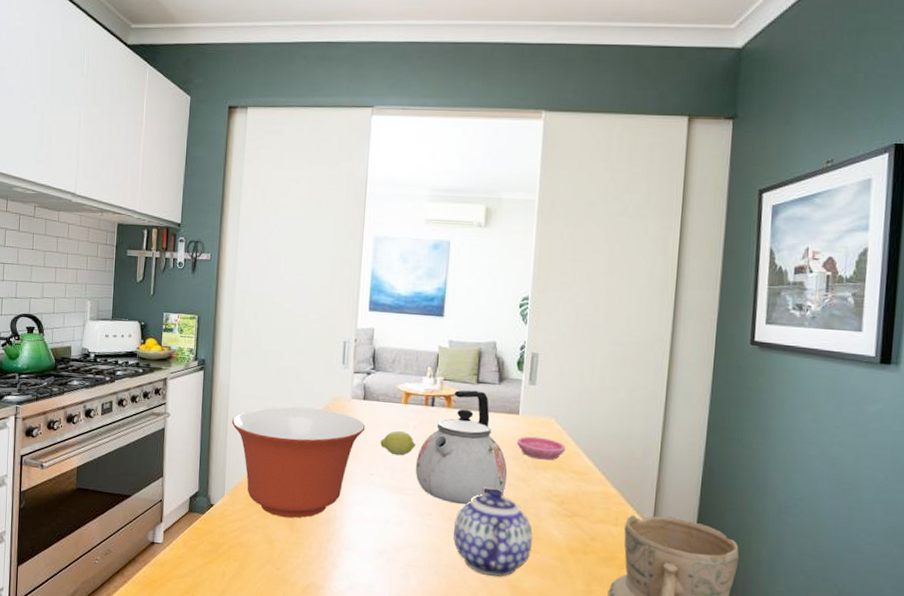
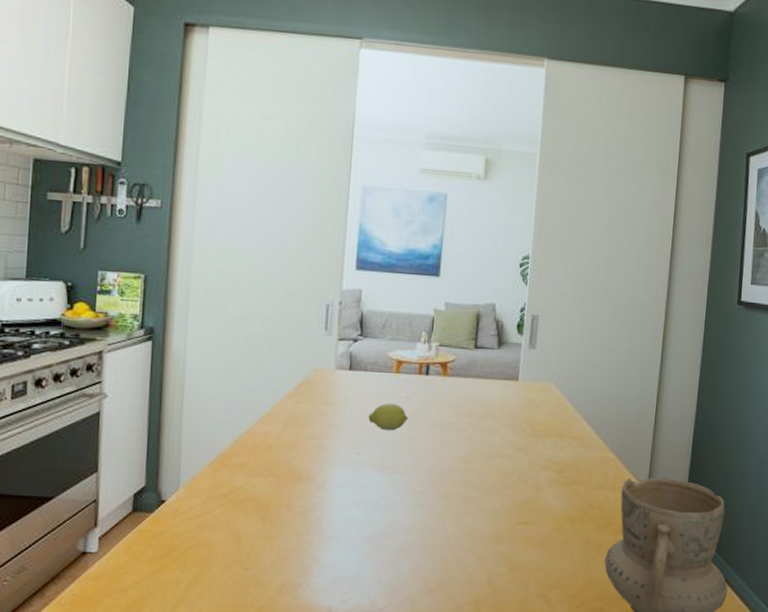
mixing bowl: present [231,406,366,518] -> none [188,380,352,510]
kettle: present [415,390,508,505] -> none [407,356,506,480]
teapot: present [453,487,533,577] -> none [449,460,532,554]
saucer: present [517,436,566,461] -> none [516,403,565,428]

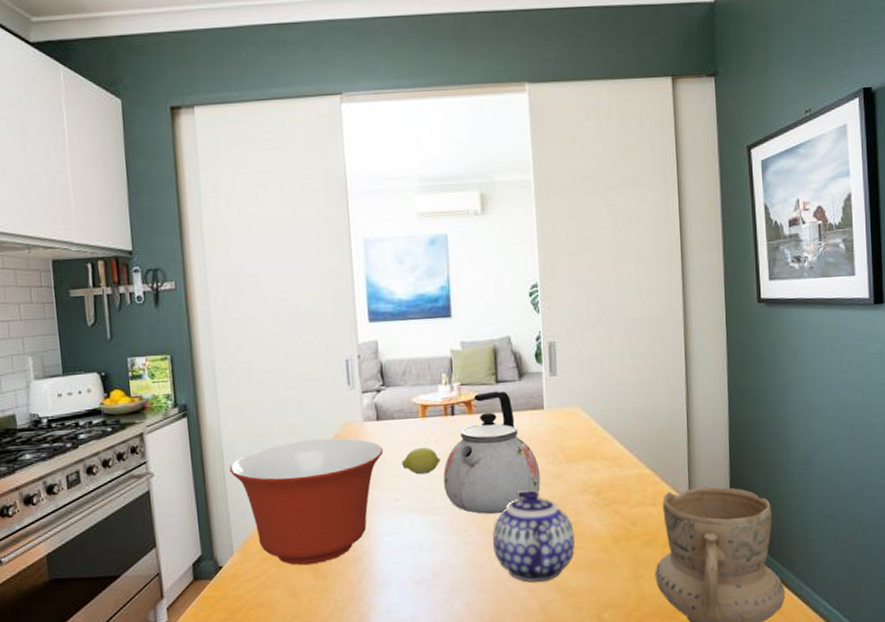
mixing bowl: none [188,380,352,510] -> present [229,438,384,566]
kettle: none [407,356,506,480] -> present [443,391,541,514]
teapot: none [449,460,532,554] -> present [492,490,575,582]

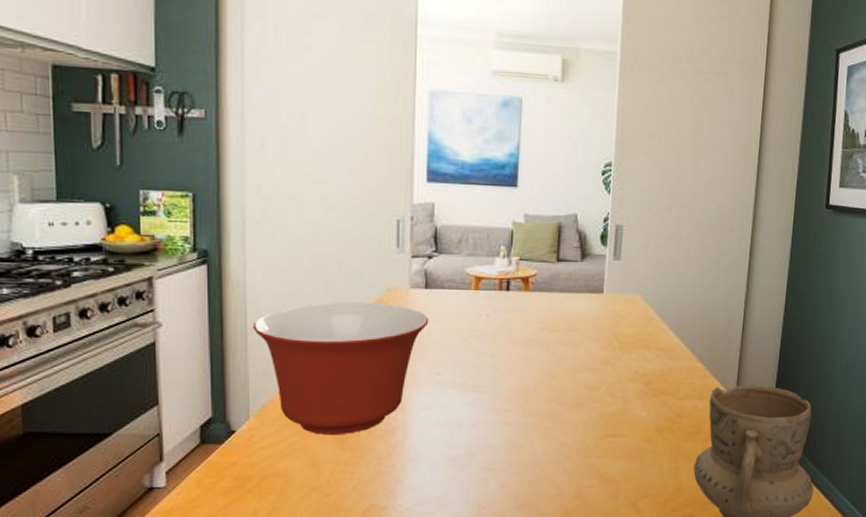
fruit: present [402,447,440,475] -> none [448,321,490,350]
kettle: present [443,391,541,514] -> none [490,270,592,396]
teapot: present [492,490,575,582] -> none [535,375,620,467]

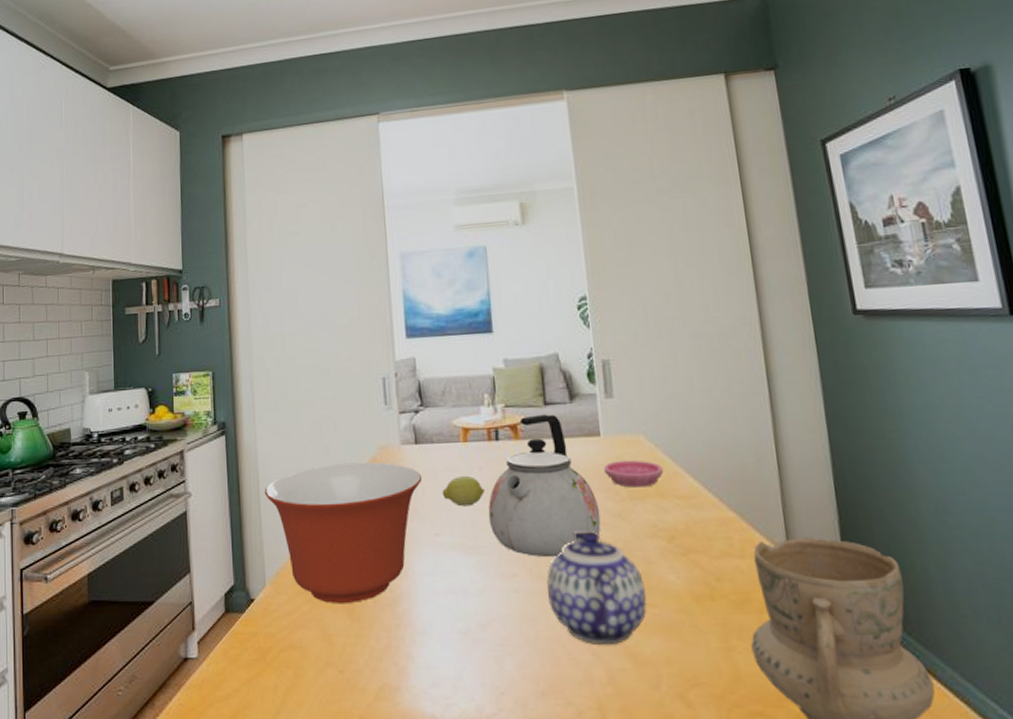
fruit: none [448,321,490,350] -> present [442,475,485,507]
kettle: none [490,270,592,396] -> present [488,414,601,558]
teapot: none [535,375,620,467] -> present [546,531,647,644]
saucer: none [602,316,652,340] -> present [604,460,664,488]

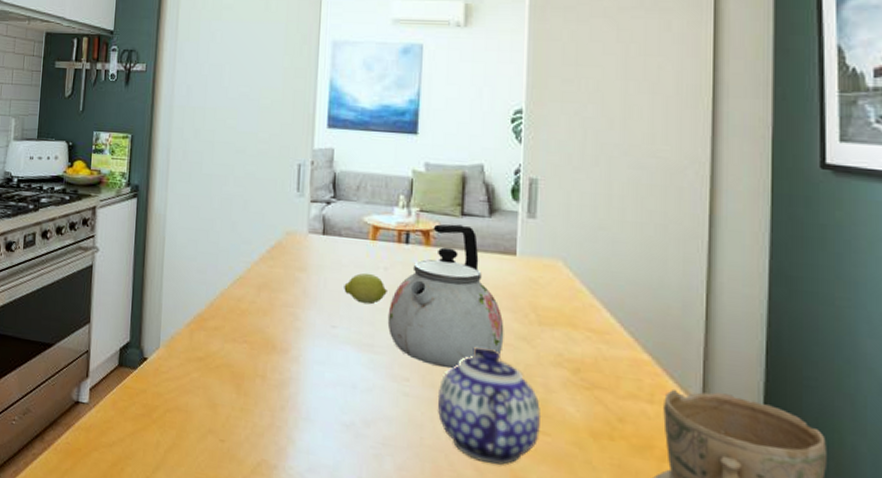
mixing bowl: present [264,462,423,604] -> none [168,241,326,379]
saucer: present [604,460,664,488] -> none [515,283,579,315]

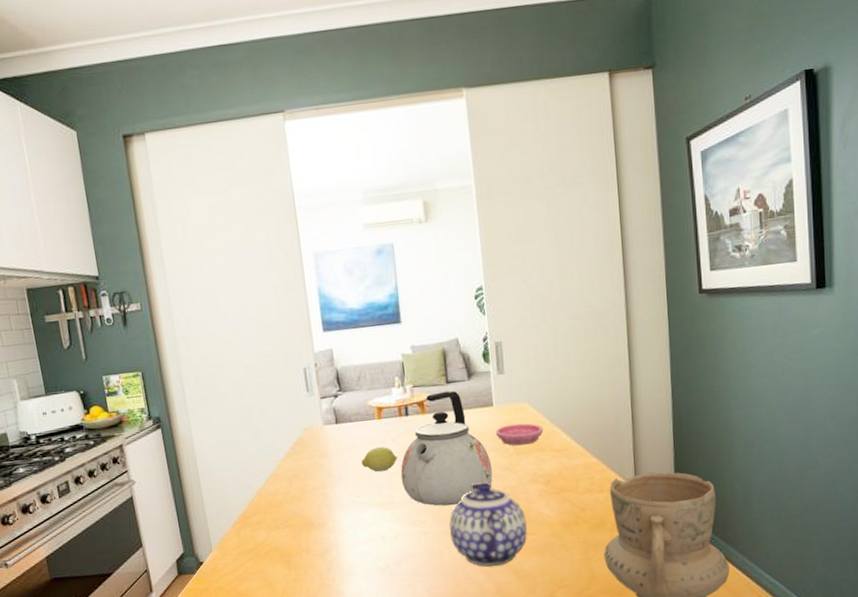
saucer: none [515,283,579,315] -> present [496,423,544,446]

